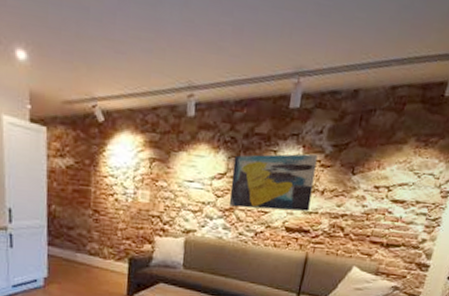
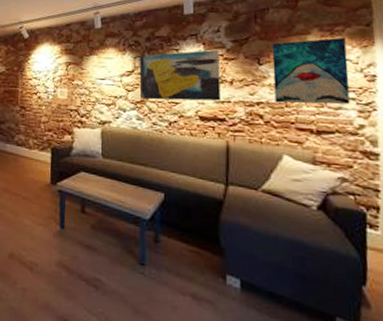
wall art: none [358,149,436,220] -> present [272,37,350,105]

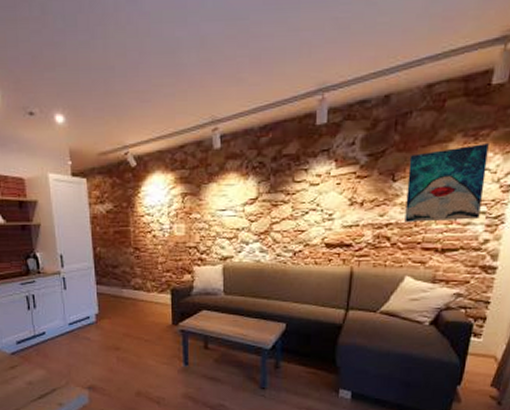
wall art: present [139,49,221,101] -> none [263,166,352,229]

